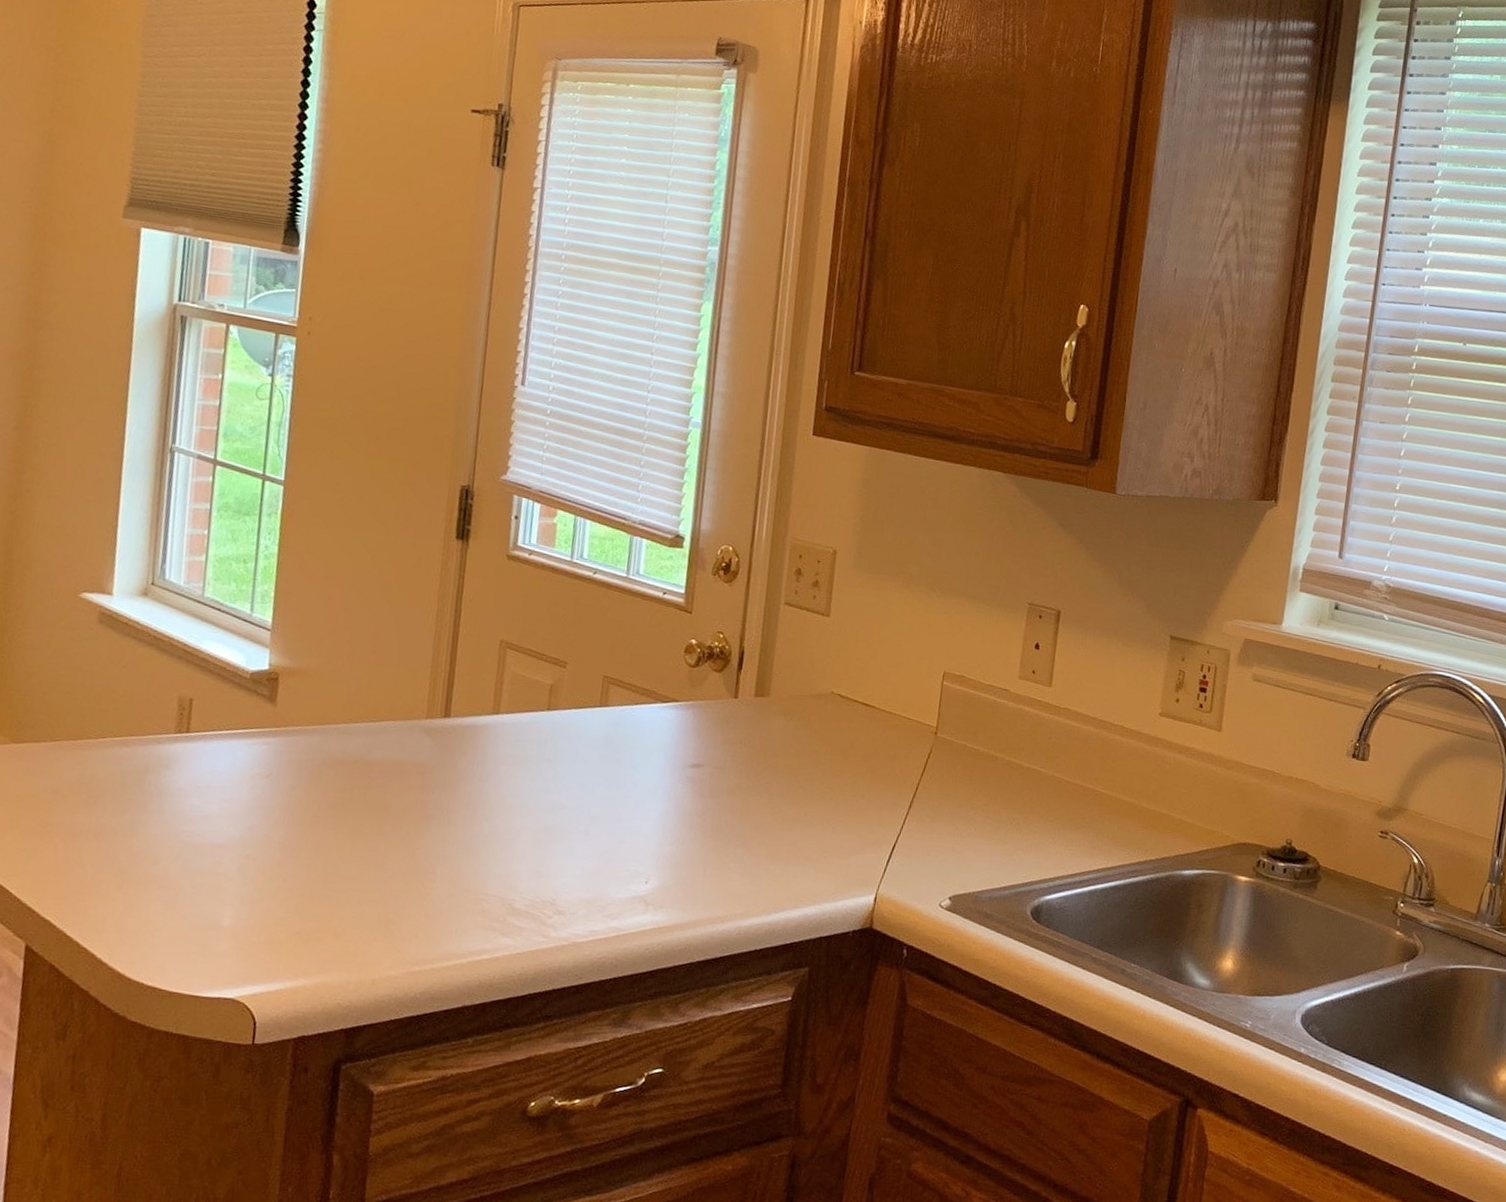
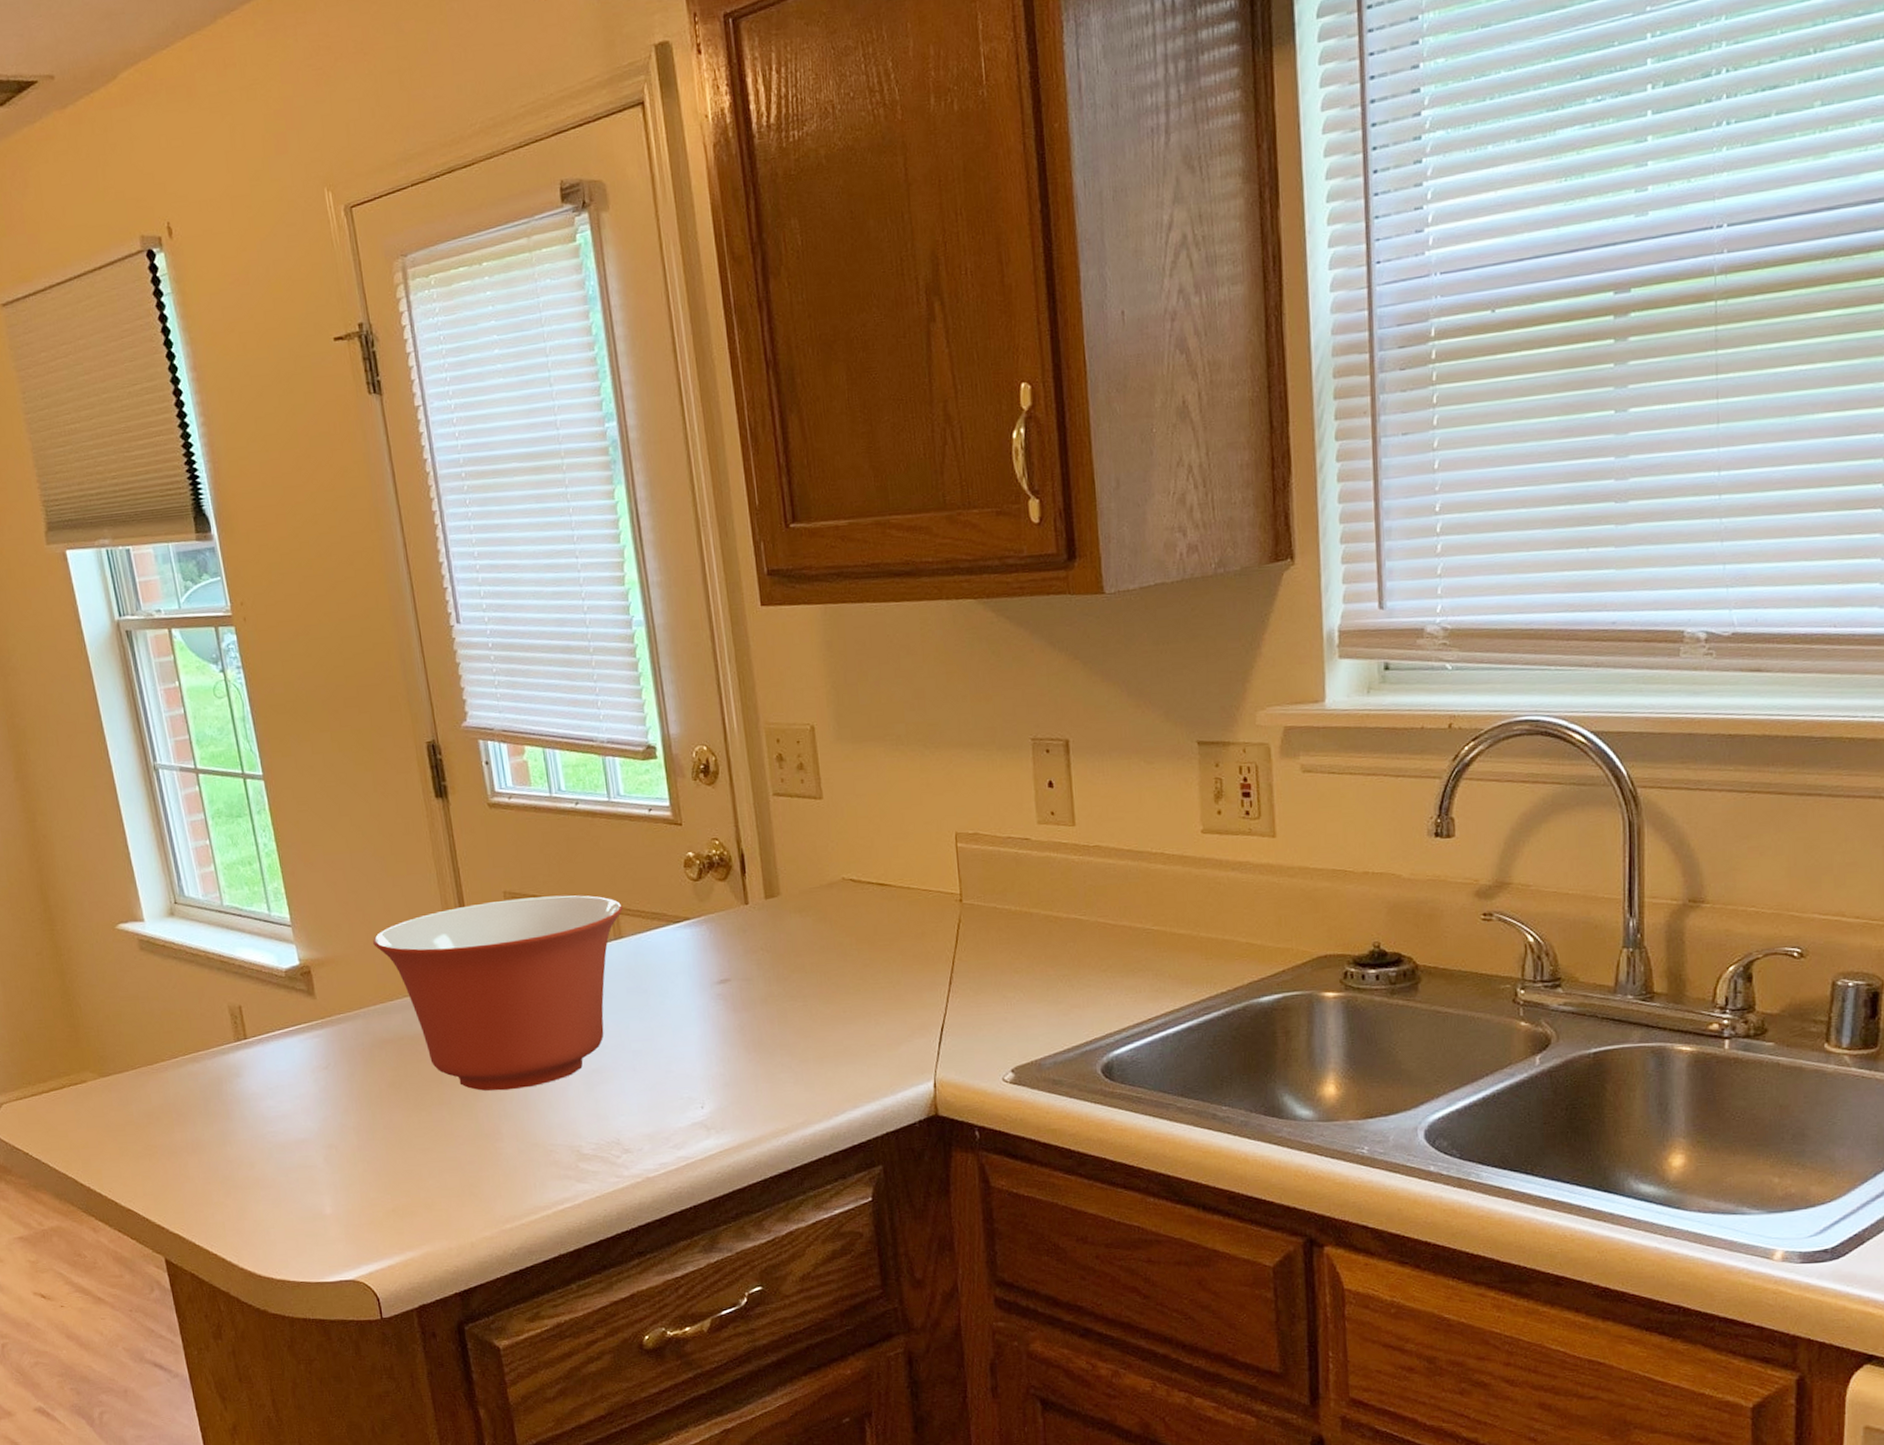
mixing bowl: none [352,646,615,834] -> present [373,895,623,1091]

